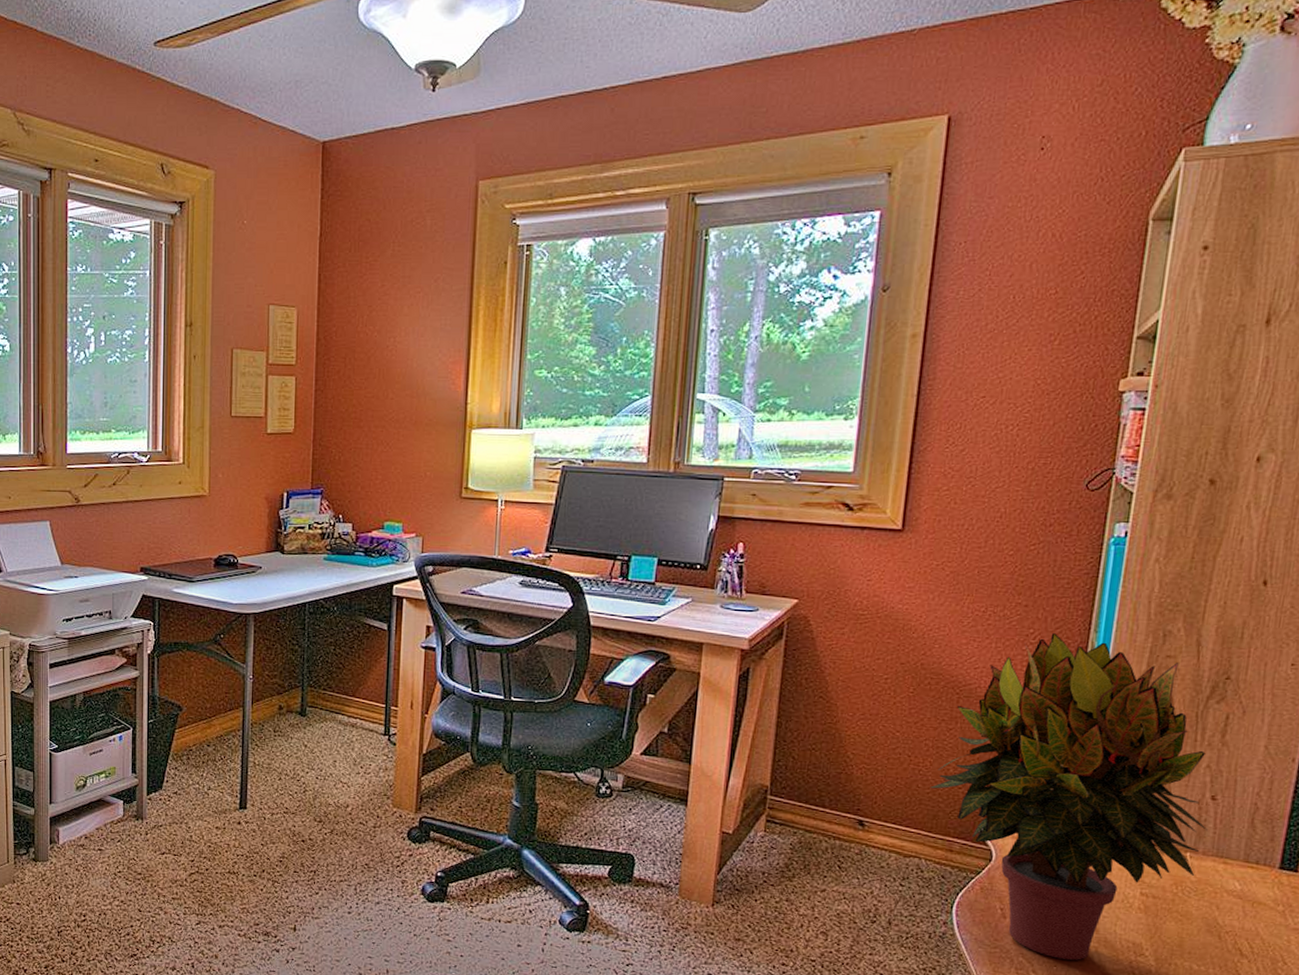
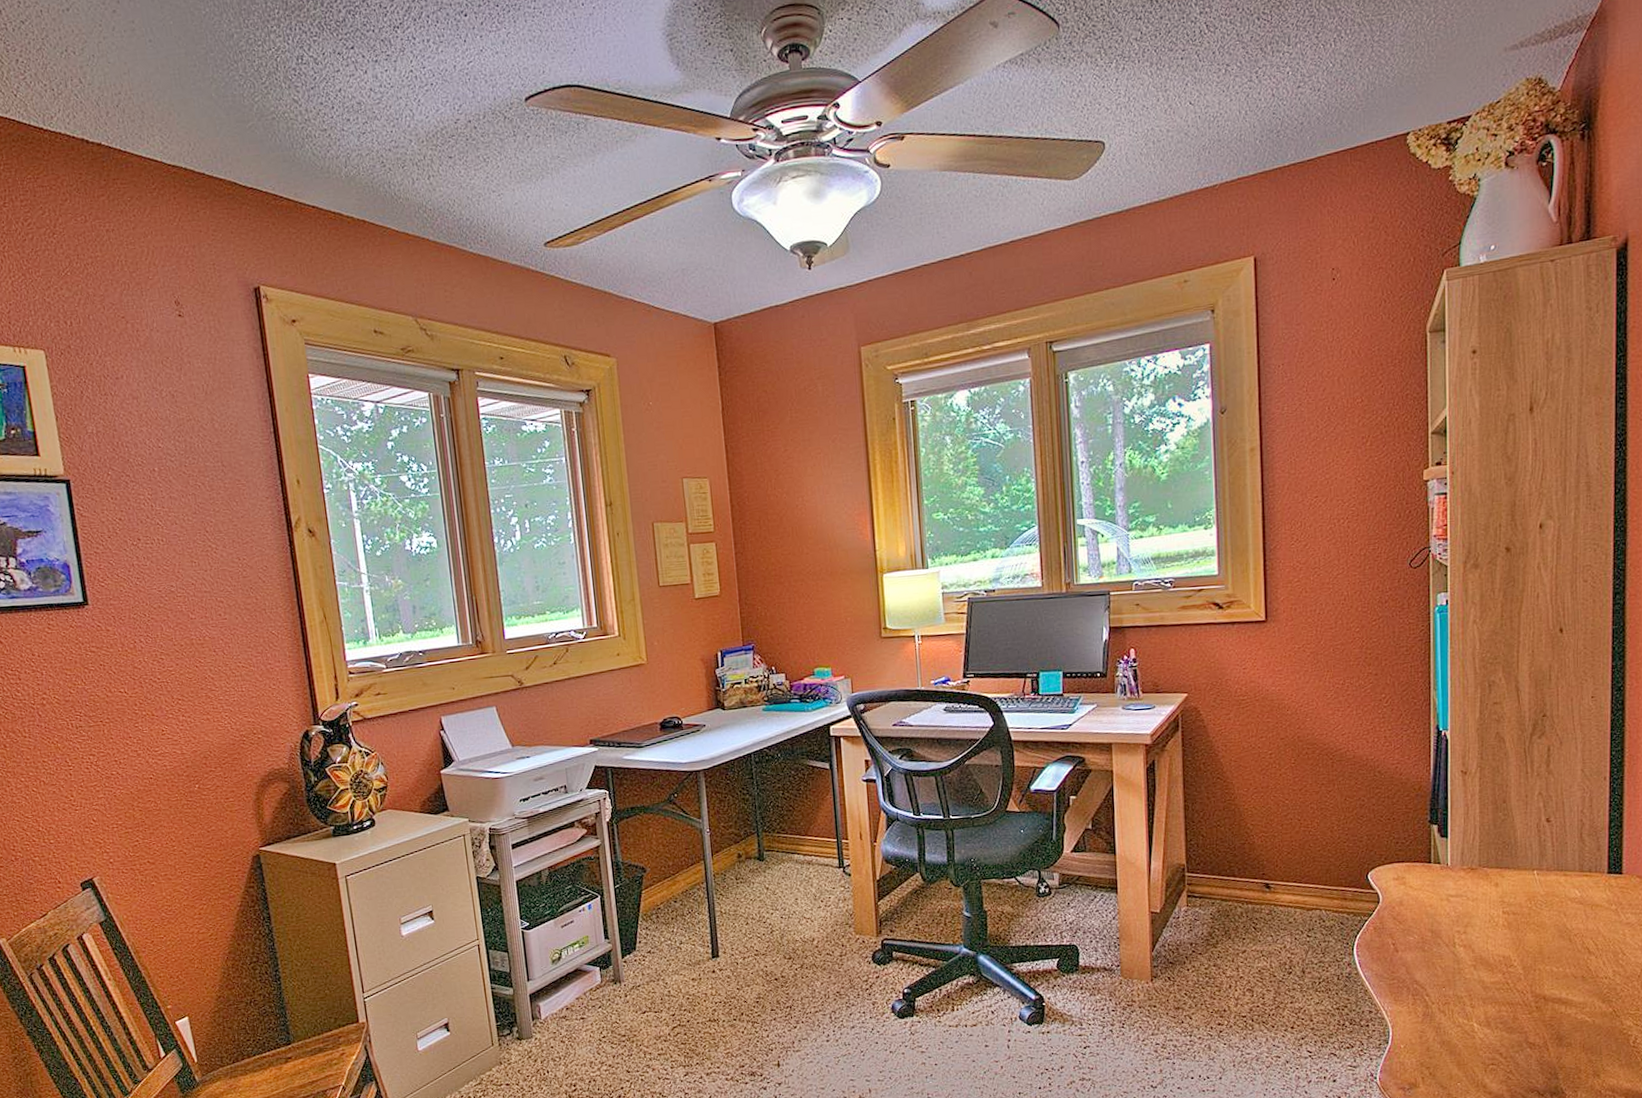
potted plant: present [930,633,1208,960] -> none [1320,695,1548,981]

